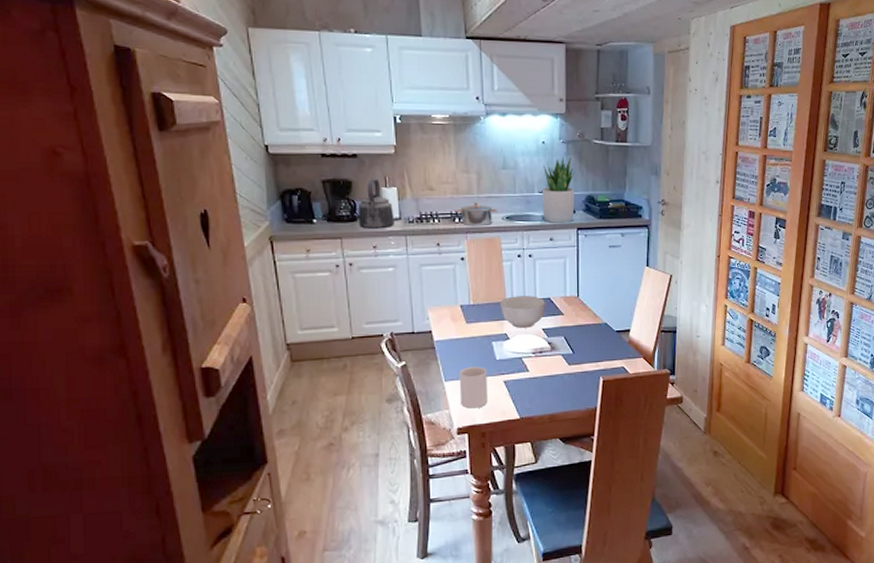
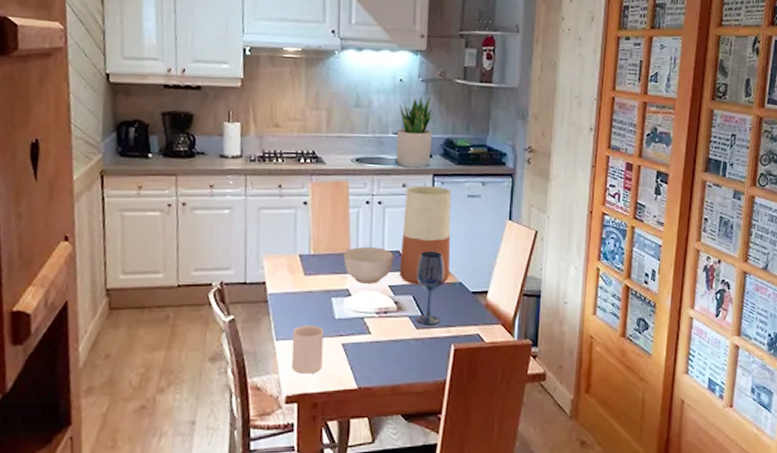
kettle: present [359,179,394,229] -> none [197,113,235,167]
cooking pot: present [455,202,497,226] -> none [300,141,347,168]
vase: none [551,238,596,327] -> present [399,185,451,285]
wineglass: none [566,296,592,362] -> present [416,250,445,326]

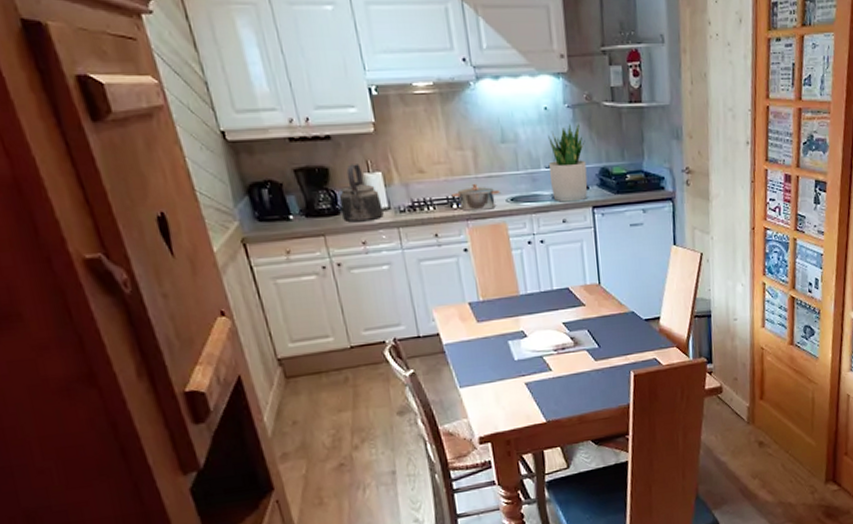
kettle: none [197,113,235,167] -> present [340,164,384,223]
mug: present [291,325,324,374] -> none [475,369,510,416]
cooking pot: none [300,141,347,168] -> present [451,183,500,212]
bowl: present [343,247,394,284] -> none [513,286,565,324]
vase: present [399,185,451,285] -> none [567,218,622,319]
wineglass: present [416,250,445,326] -> none [587,284,618,356]

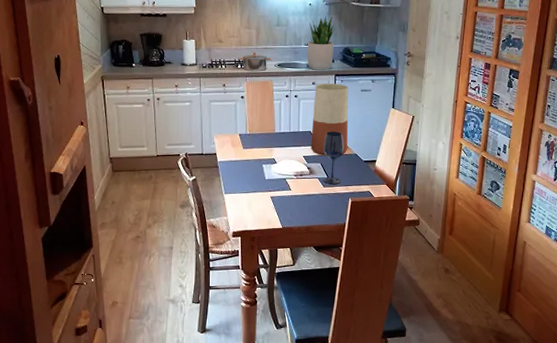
kettle: present [340,164,384,223] -> none [166,33,192,72]
vase: none [567,218,622,319] -> present [311,83,349,155]
wineglass: none [587,284,618,356] -> present [323,131,344,185]

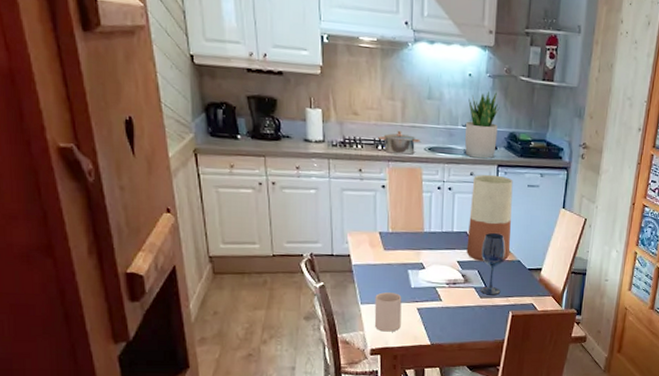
mug: none [235,184,258,217] -> present [374,292,402,332]

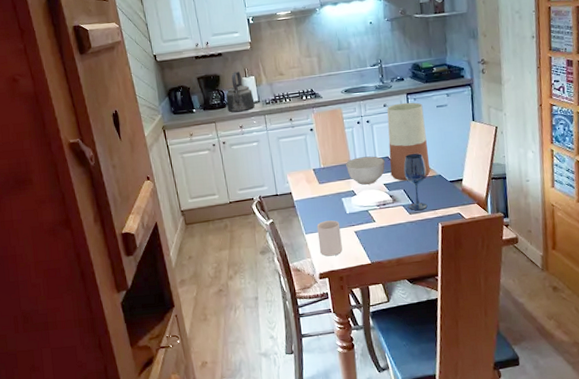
kettle: none [283,98,318,150] -> present [226,71,255,113]
cooking pot: present [378,130,420,156] -> none [302,80,337,102]
bowl: none [418,227,462,259] -> present [346,156,385,185]
planter: present [464,91,500,159] -> none [372,32,403,92]

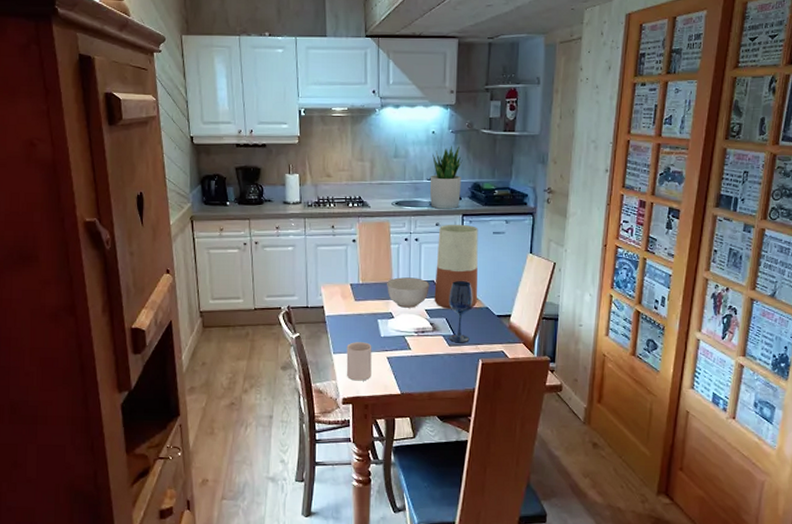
kettle: present [226,71,255,113] -> none [265,166,296,211]
planter: none [372,32,403,92] -> present [429,146,463,209]

